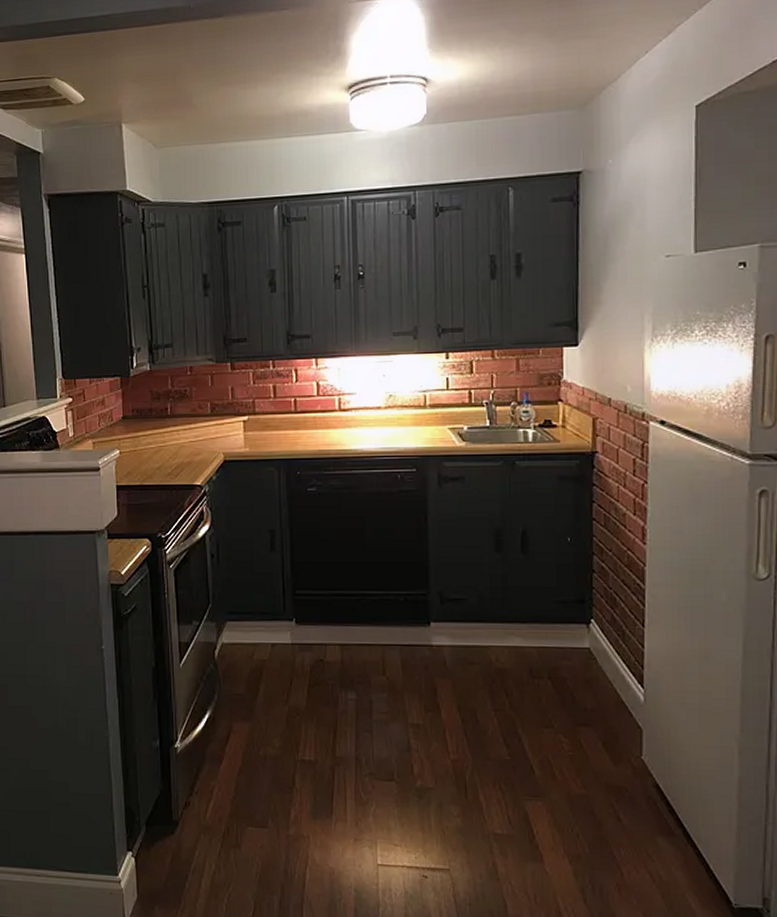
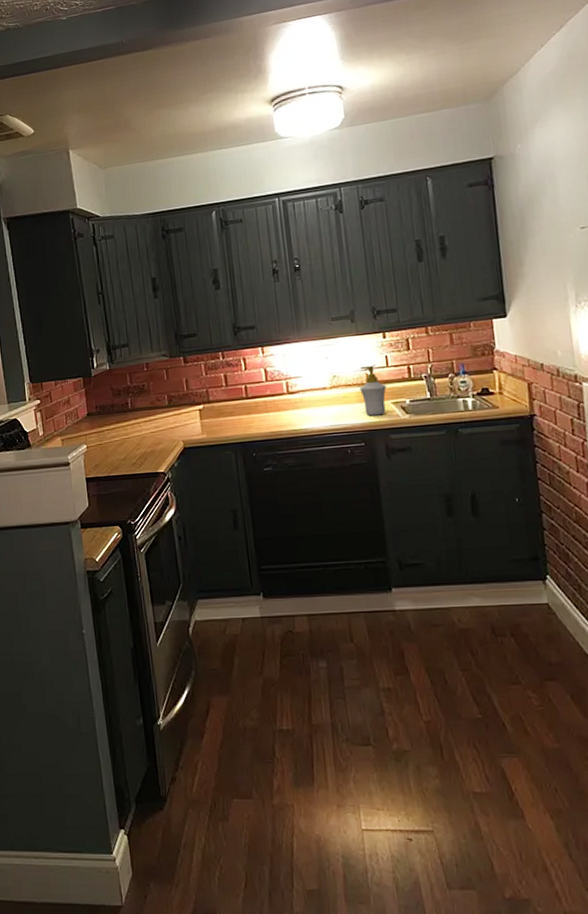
soap bottle: none [416,386,444,441] -> present [360,365,386,416]

